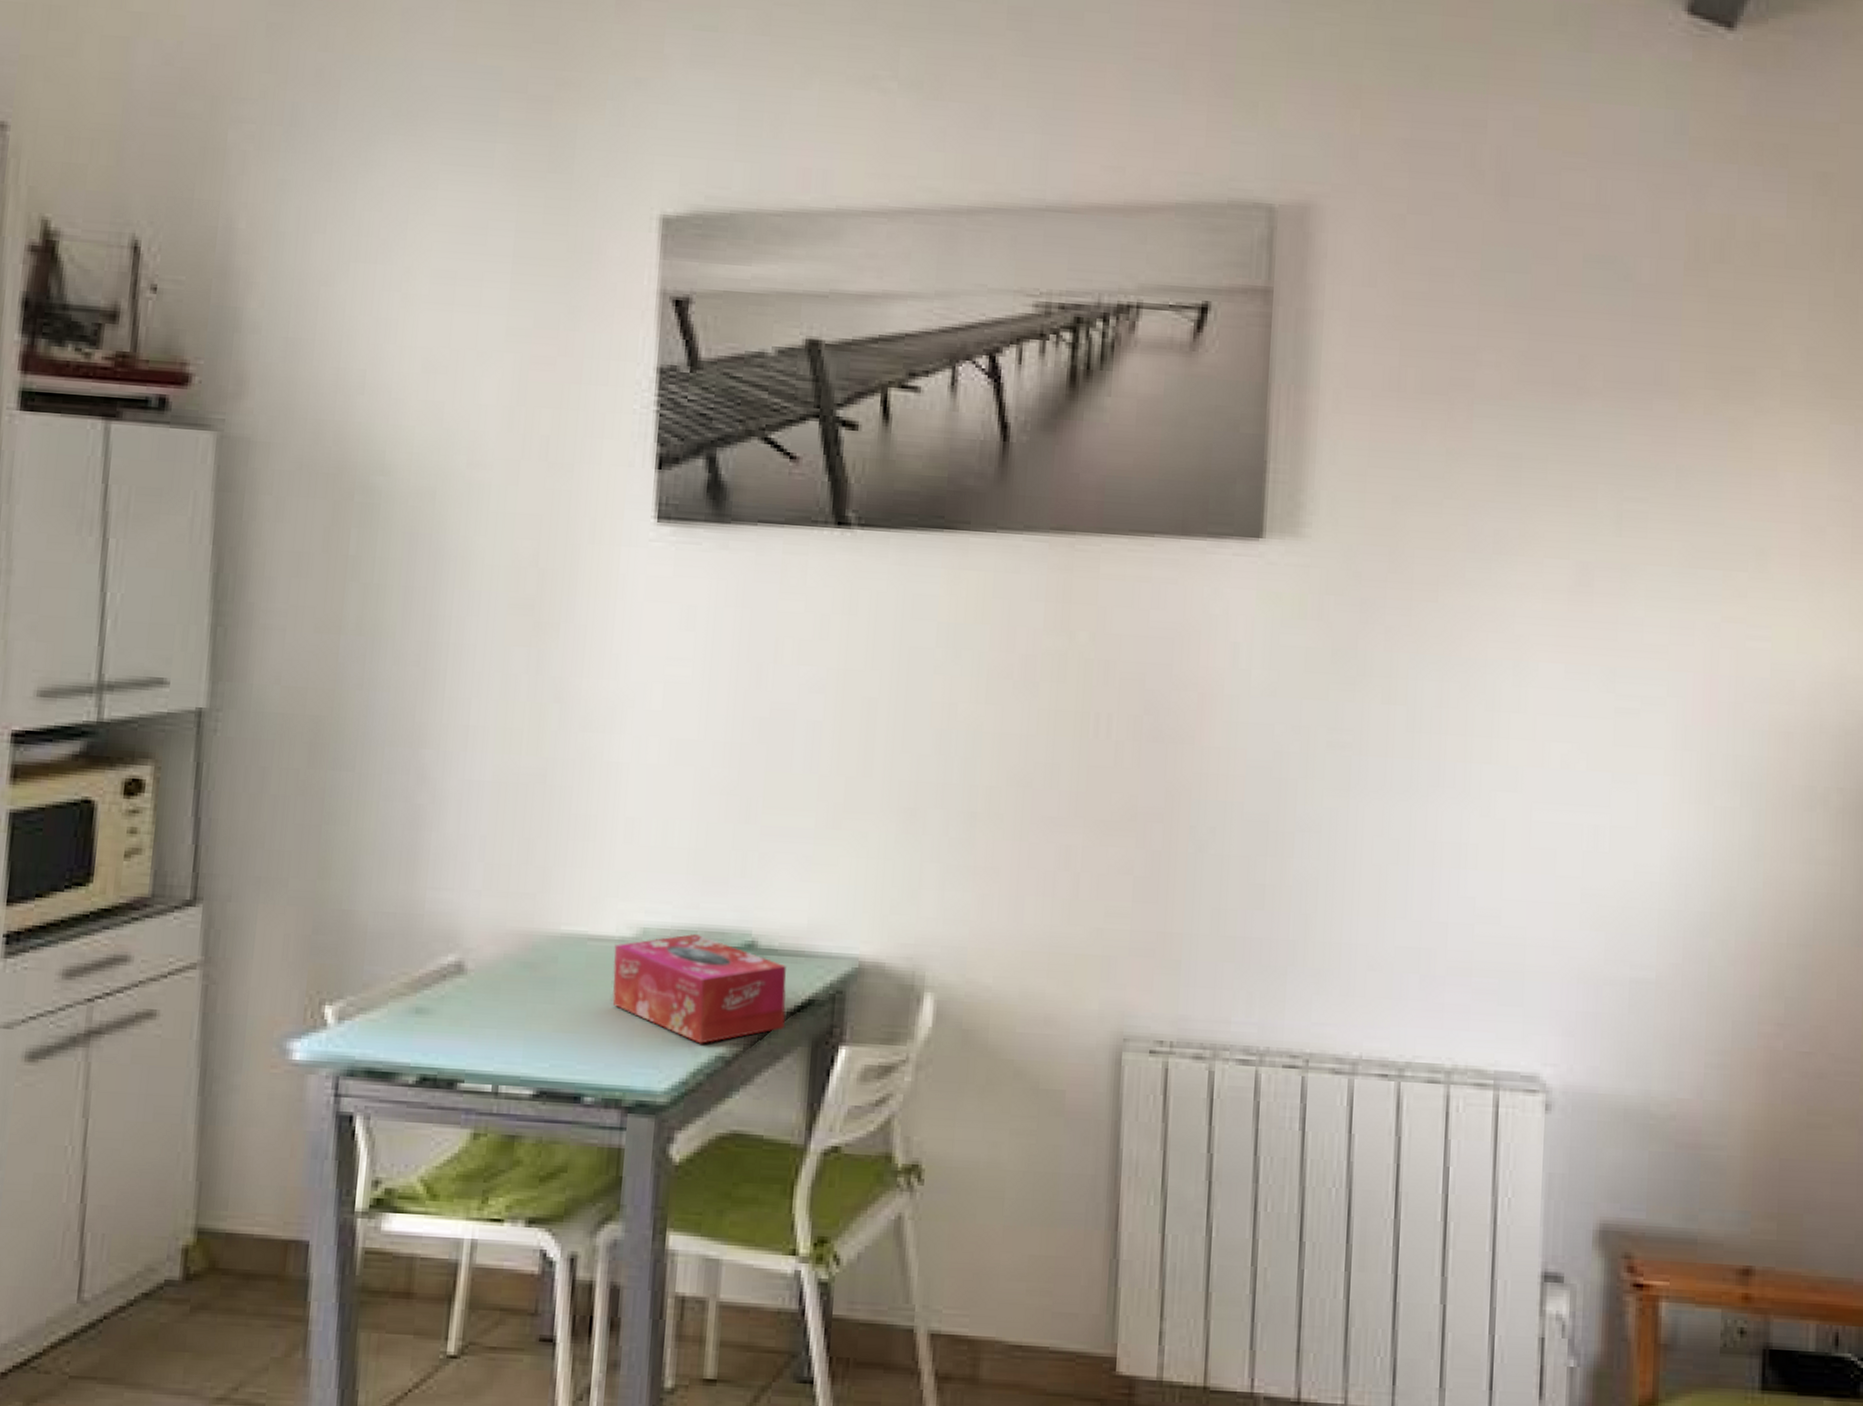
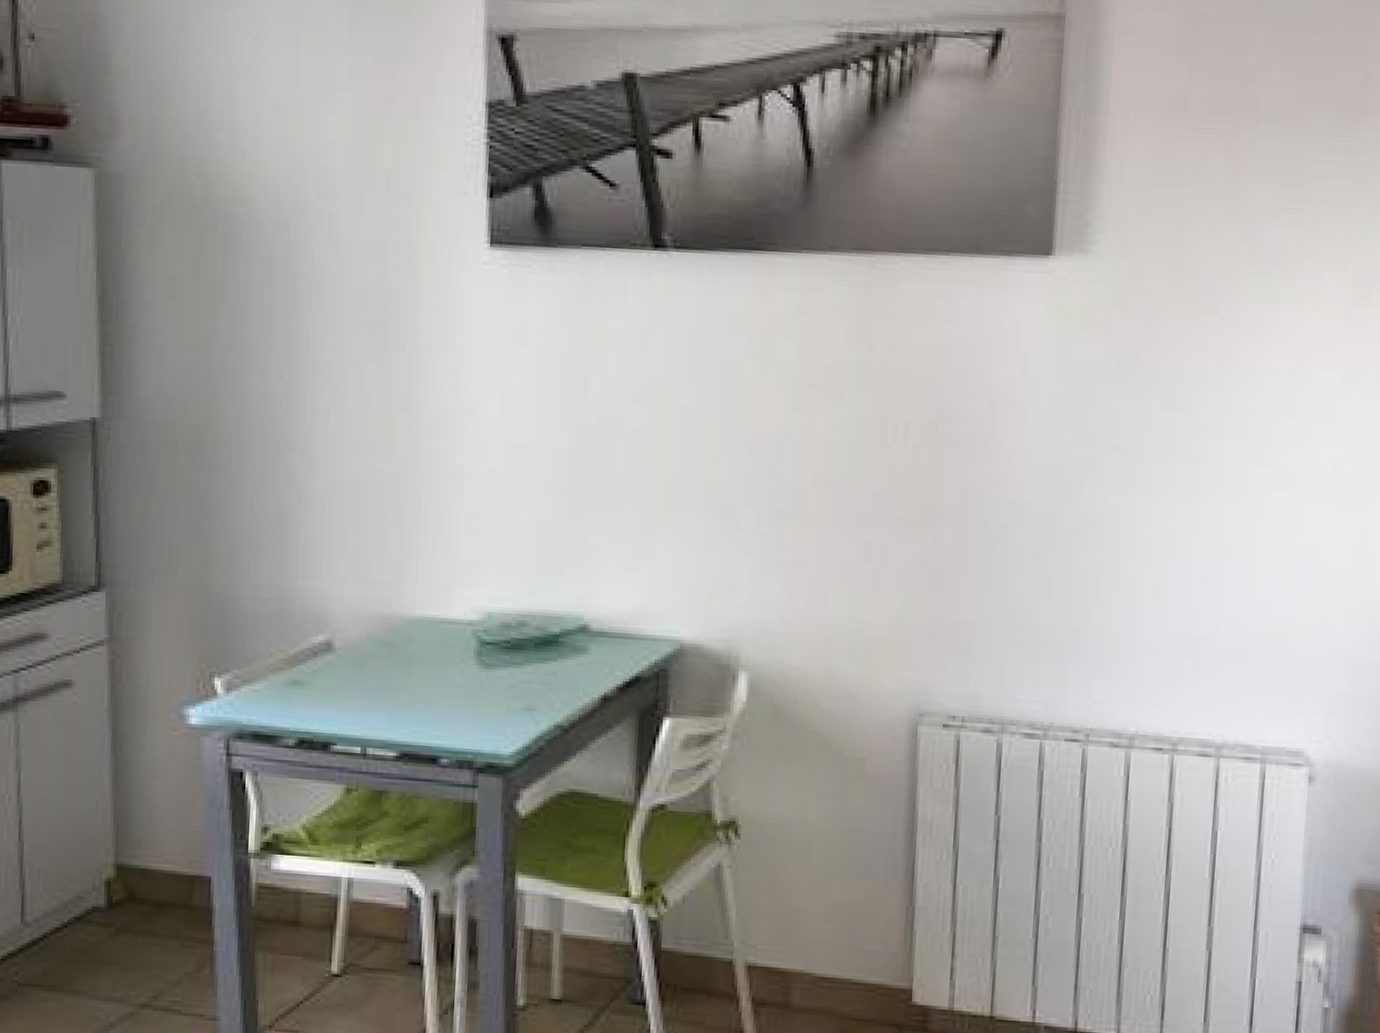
tissue box: present [612,934,787,1044] -> none [462,618,616,714]

